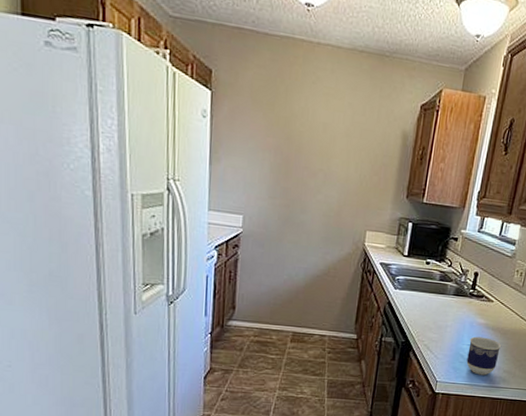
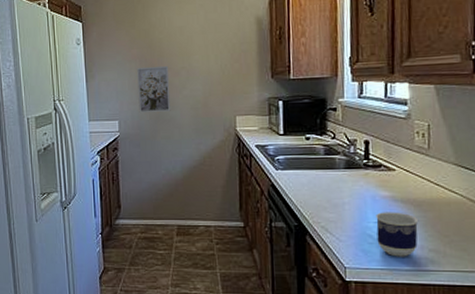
wall art: none [267,159,306,215] -> present [137,65,171,113]

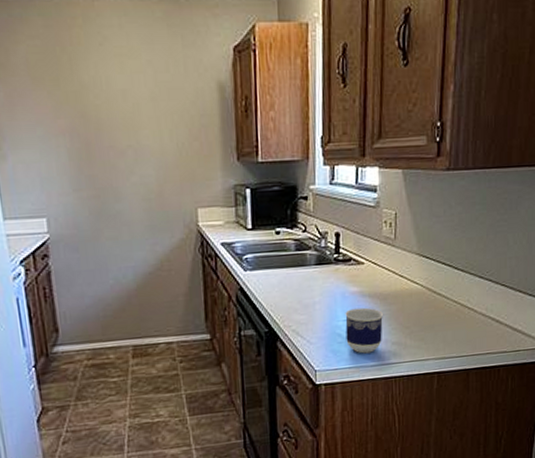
wall art: present [137,65,171,113] -> none [67,142,117,206]

